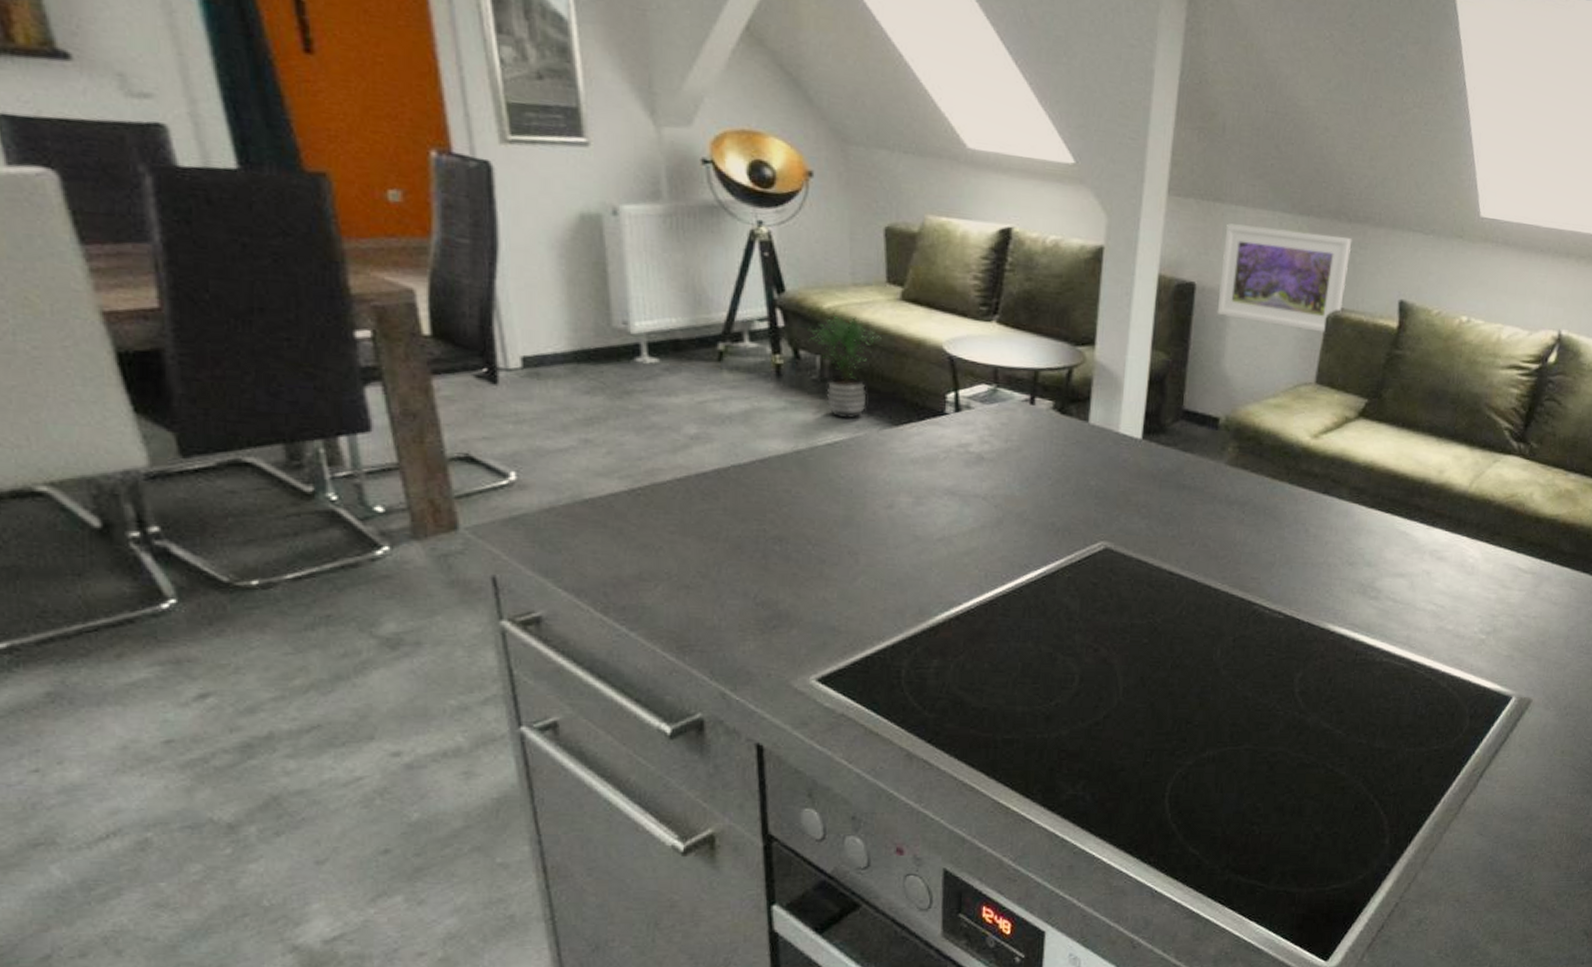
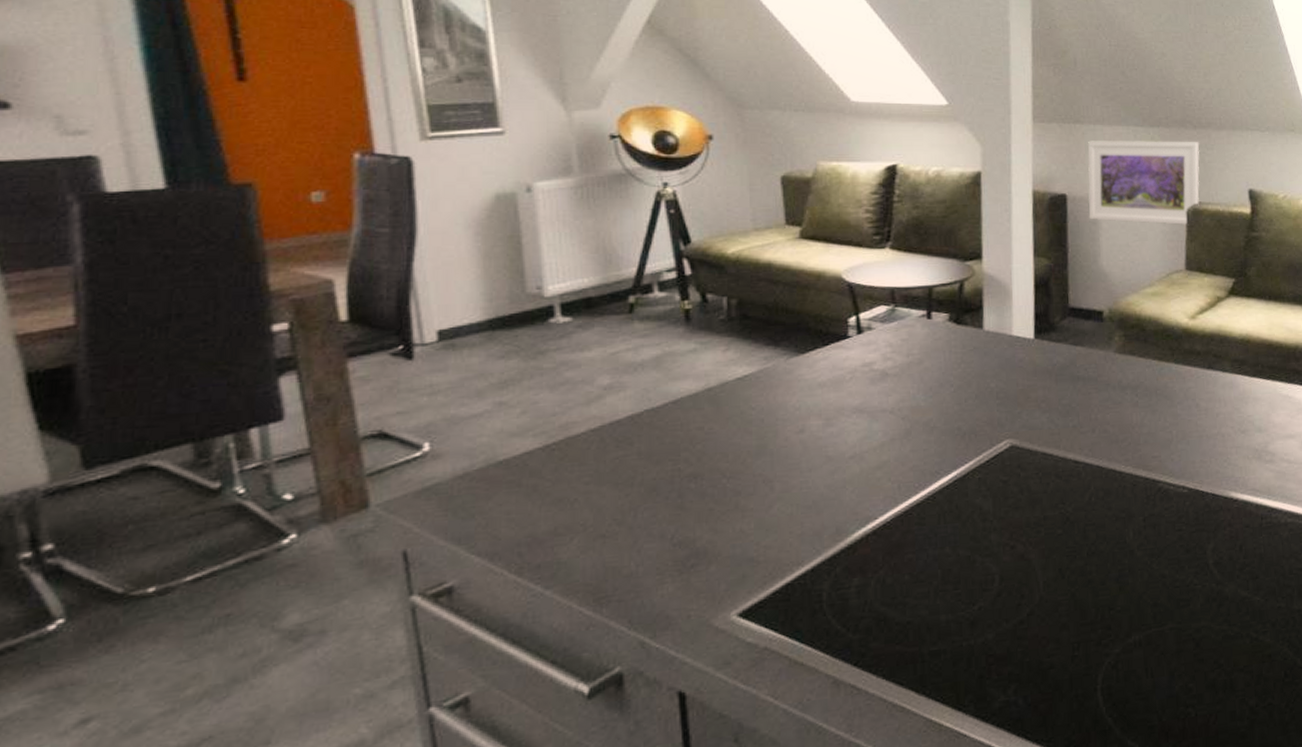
potted plant: present [808,315,881,420] -> none [714,258,784,354]

